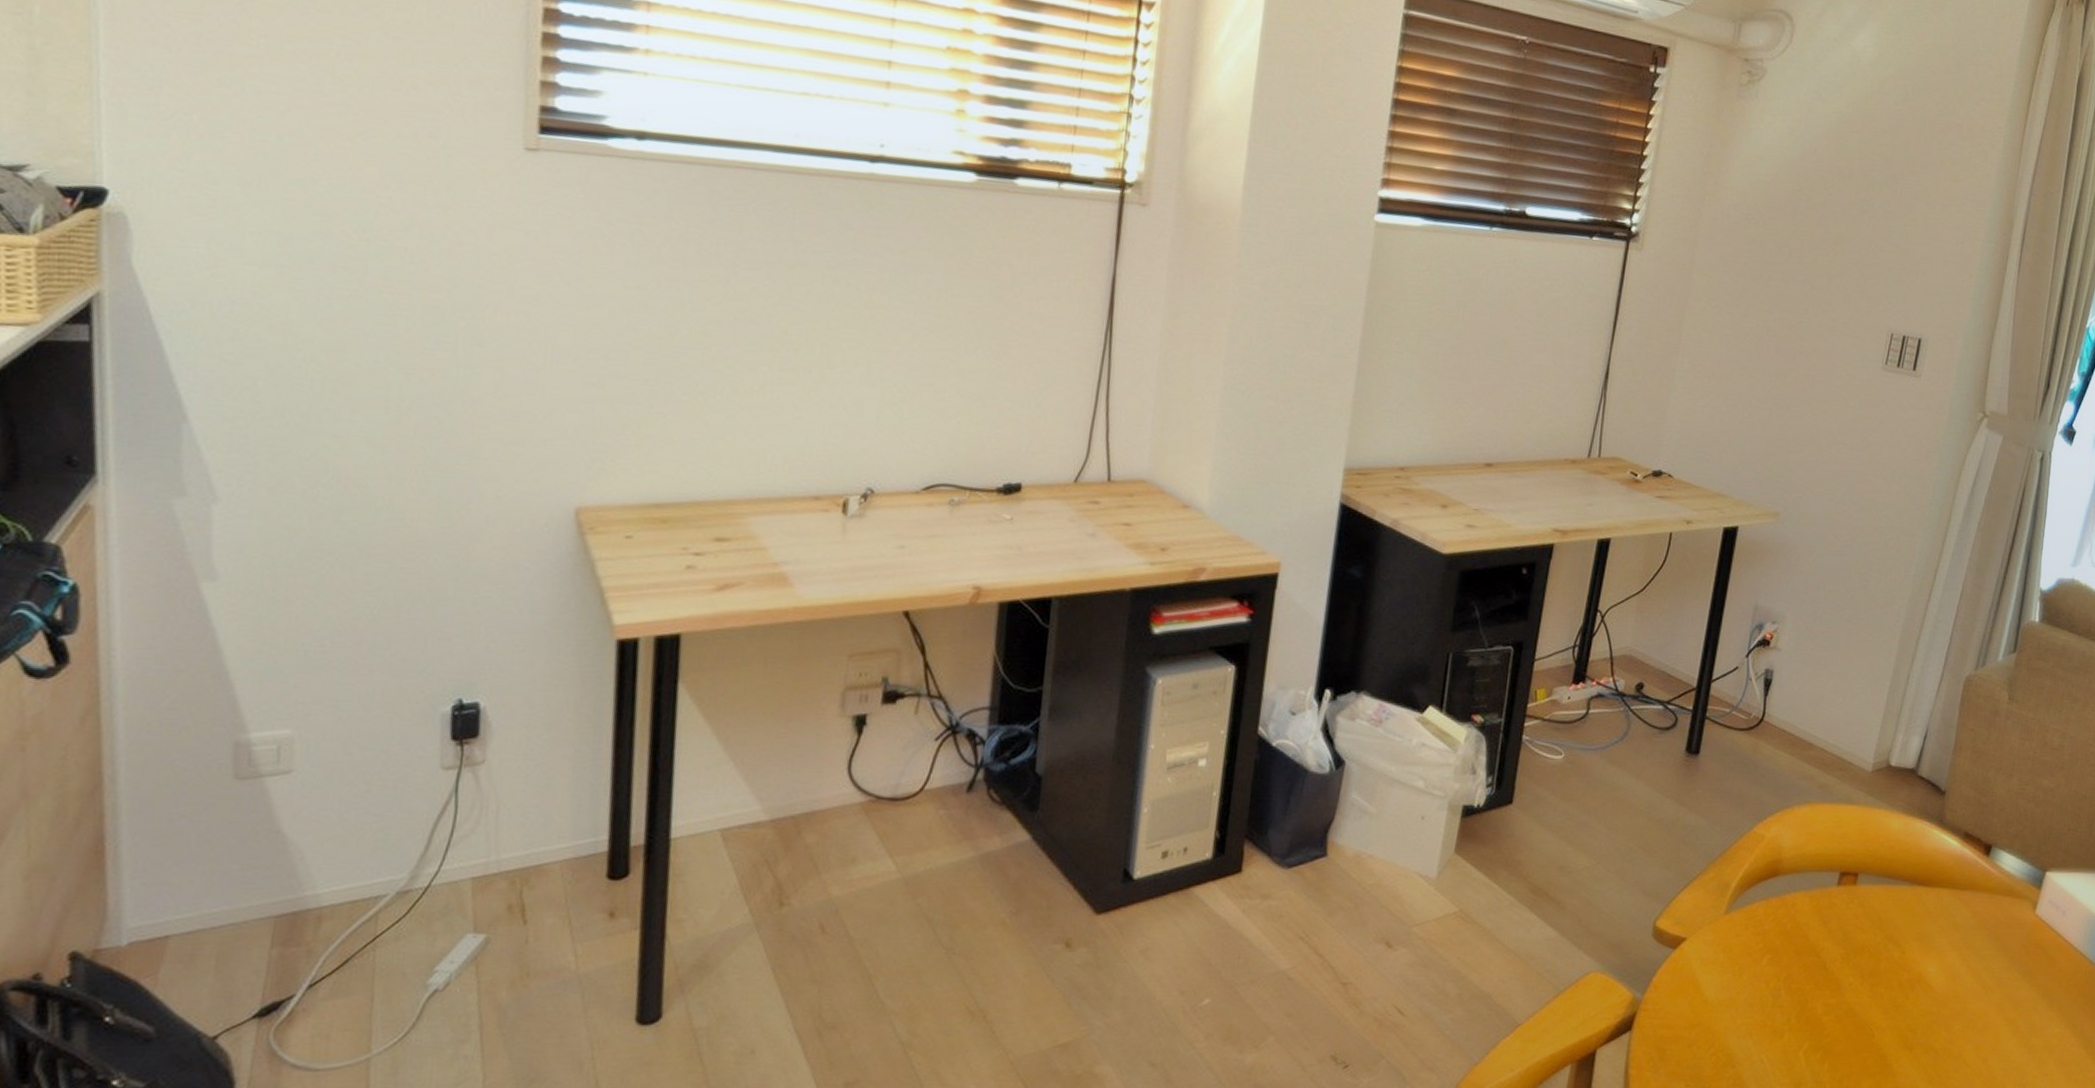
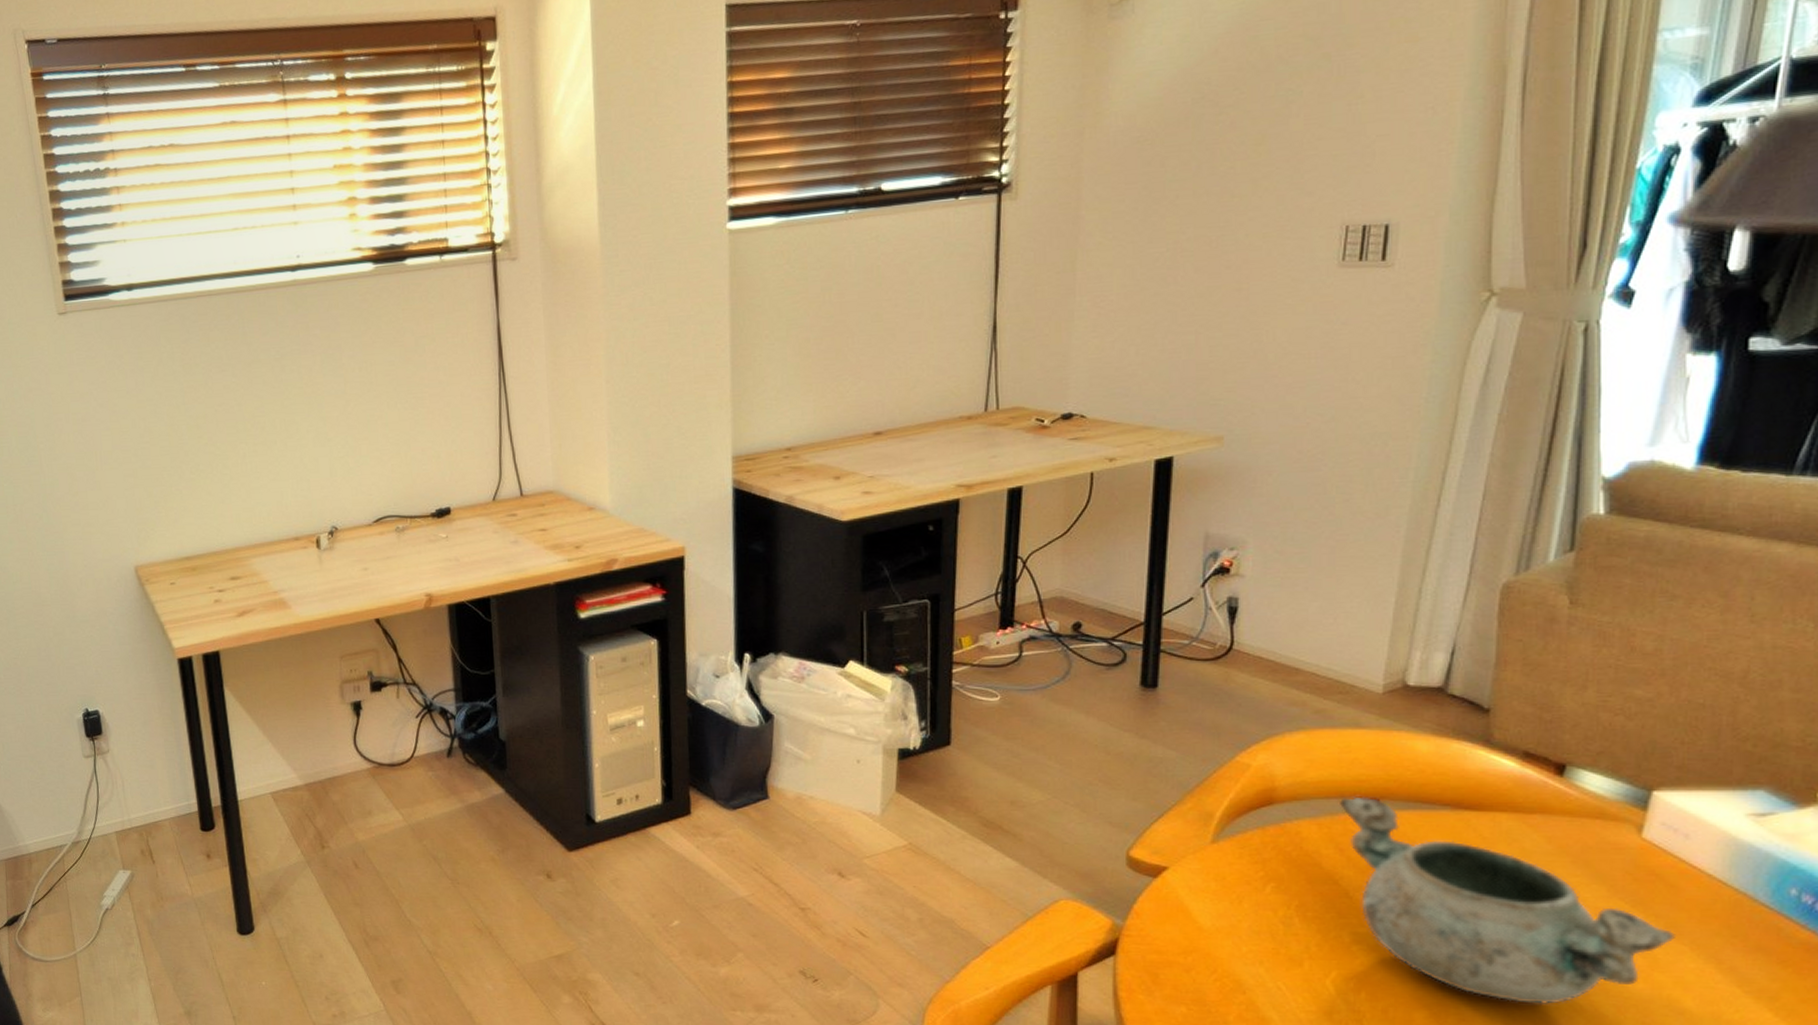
decorative bowl: none [1828,870,2050,1070] -> present [1340,796,1677,1004]

